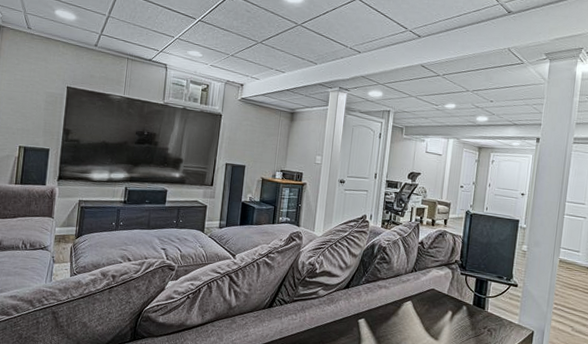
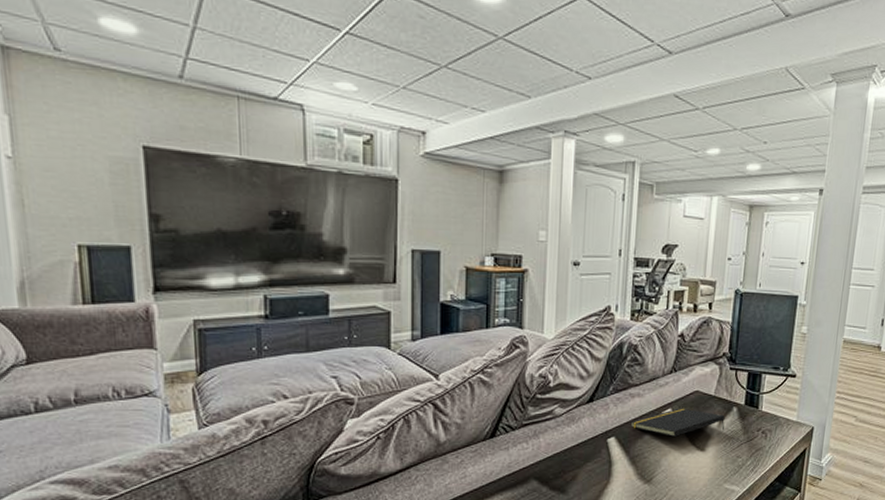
notepad: none [377,301,456,325] -> present [630,408,725,437]

